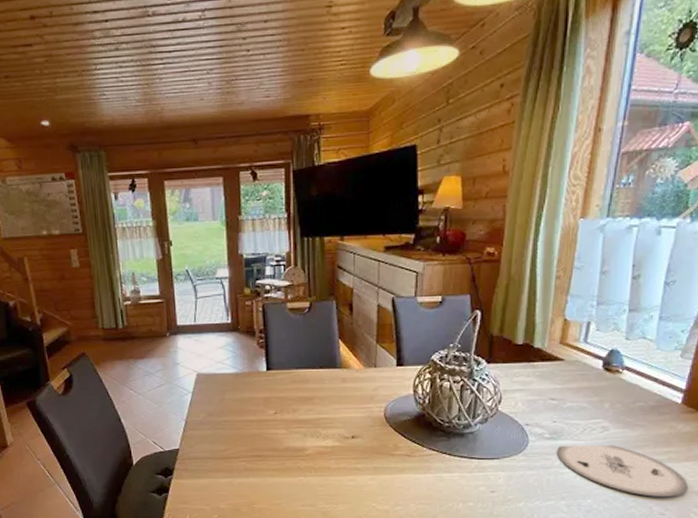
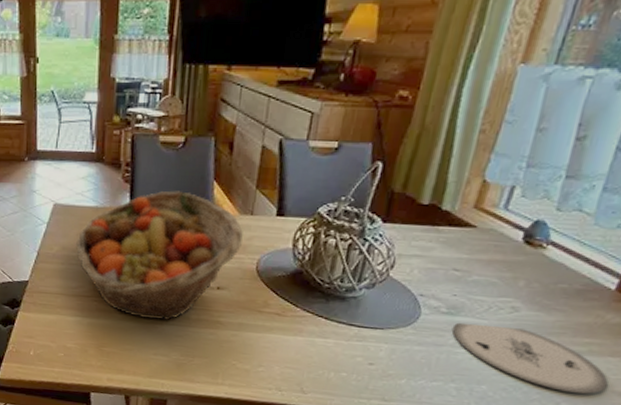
fruit basket: none [221,351,369,473] -> present [76,191,243,321]

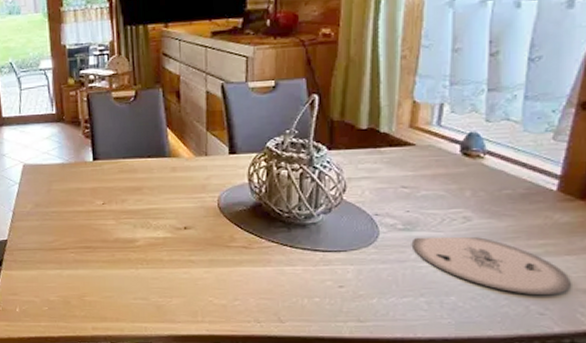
fruit basket: present [76,191,243,321] -> none [48,140,201,265]

